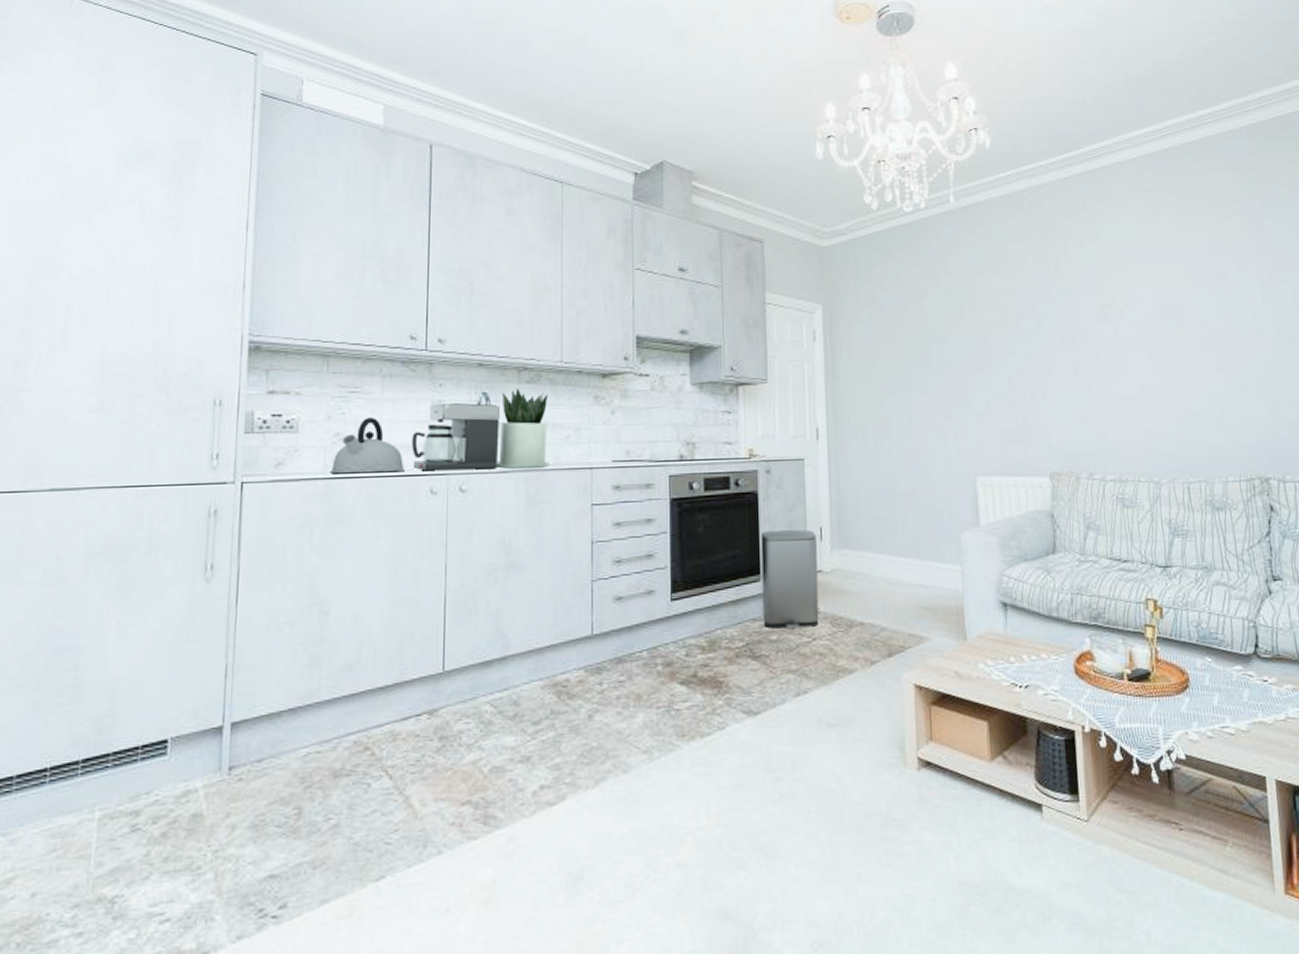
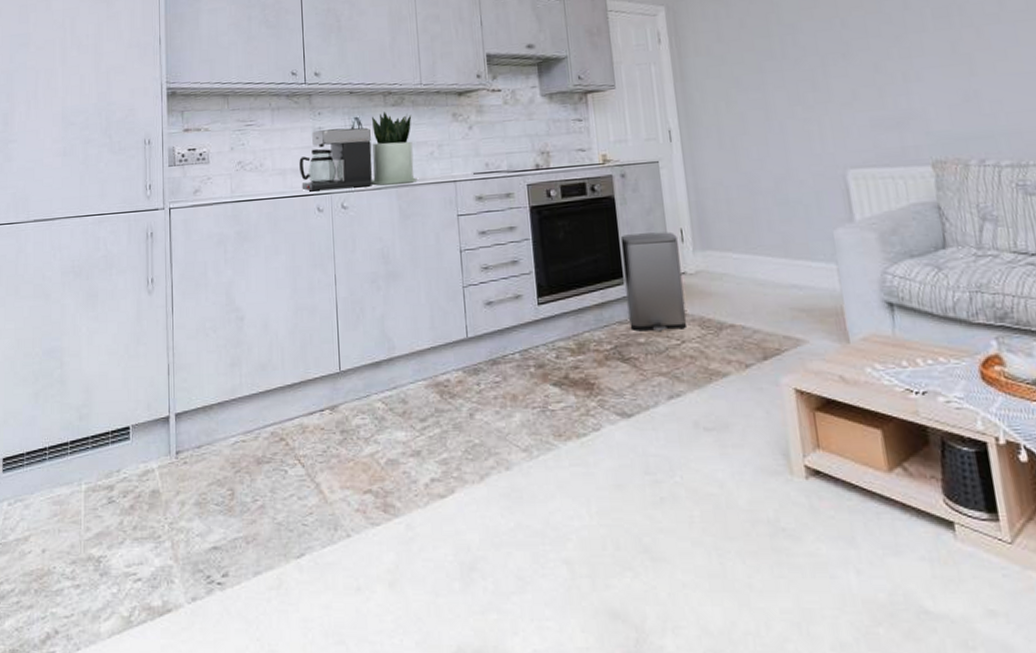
kettle: present [330,416,405,474] -> none [236,145,295,198]

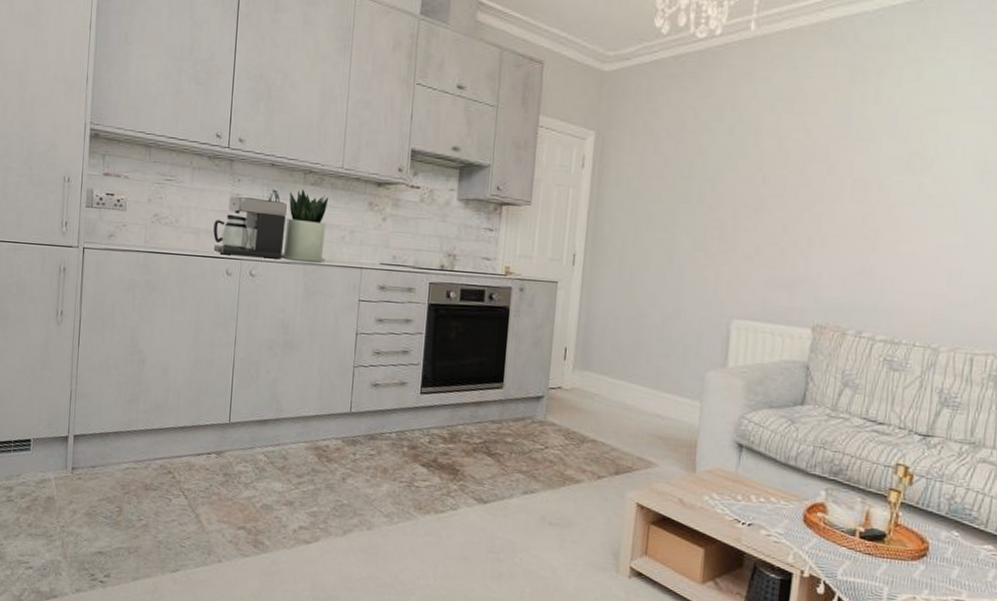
pedal bin: present [620,231,687,332] -> none [501,344,560,437]

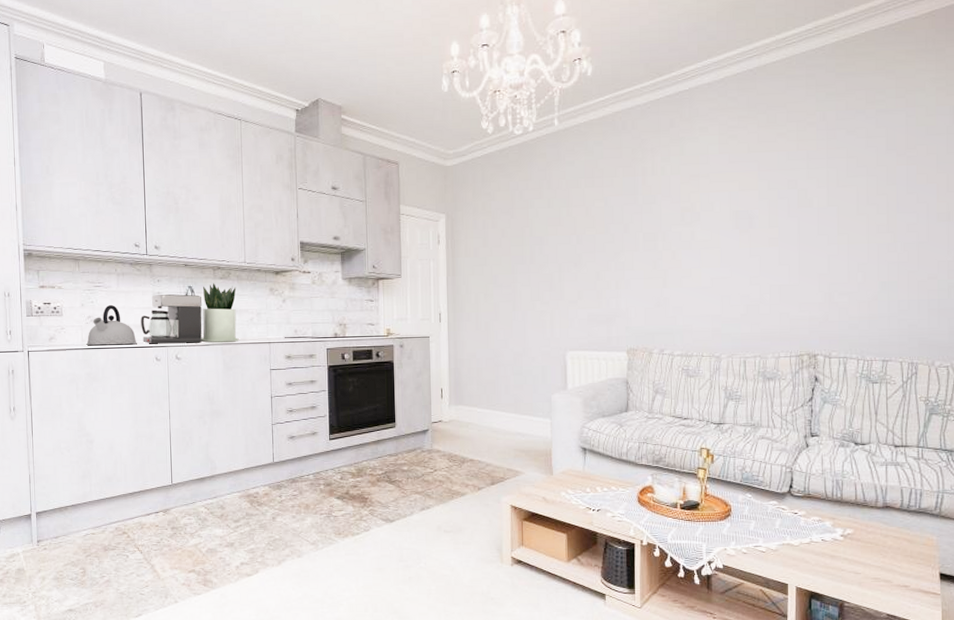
kettle: none [149,203,207,253] -> present [86,304,137,346]

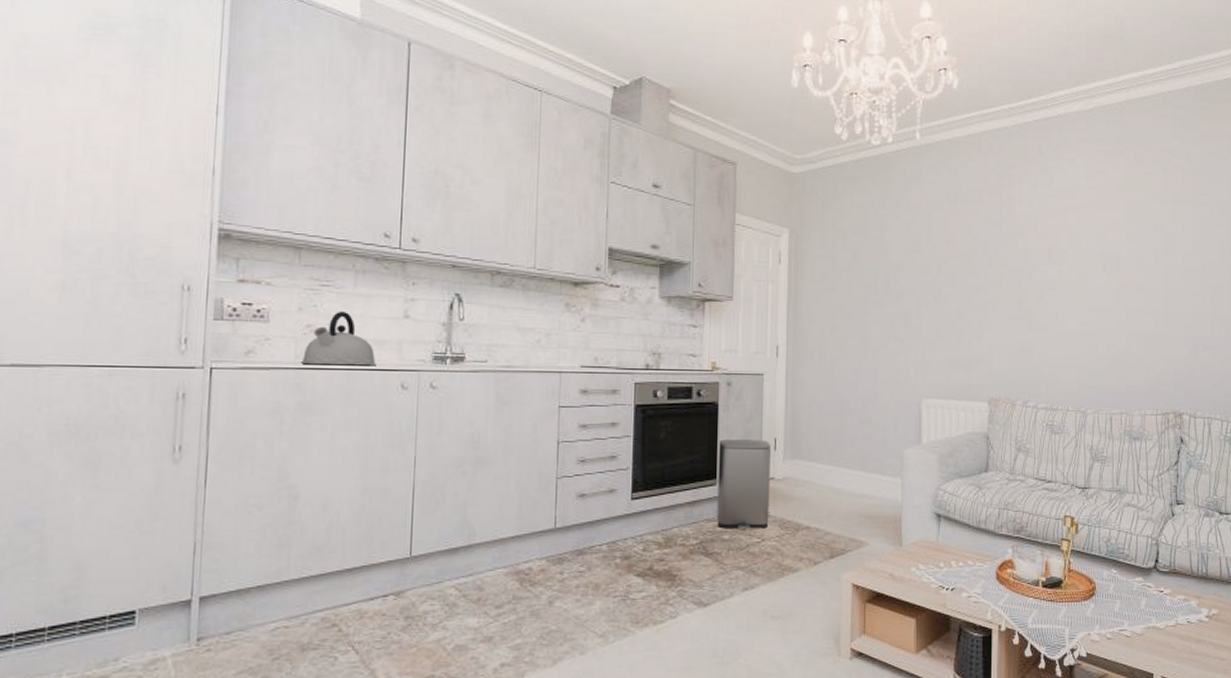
coffee maker: present [141,294,203,345] -> none [383,301,472,369]
planter: present [200,283,240,344] -> none [466,292,521,370]
pedal bin: none [396,390,439,462] -> present [717,439,771,529]

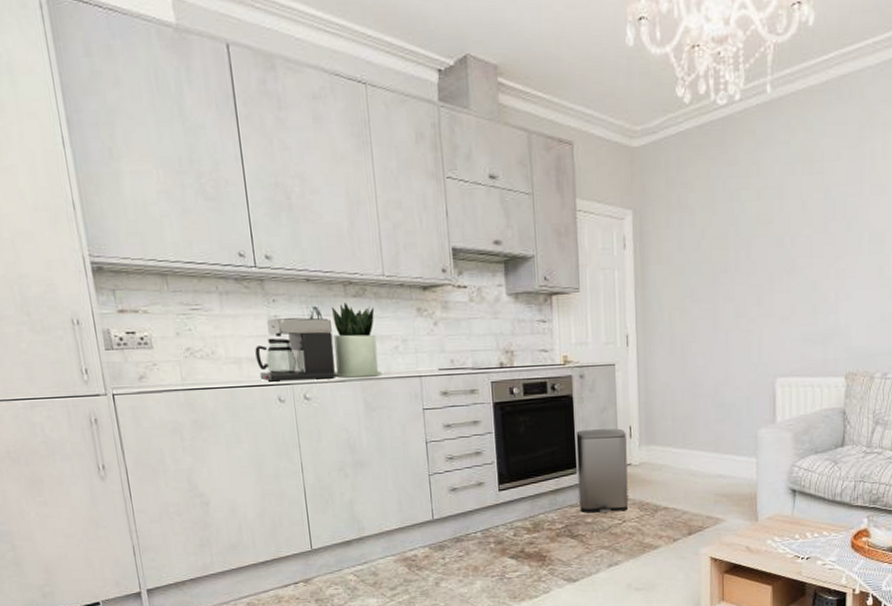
kettle: present [301,310,376,366] -> none [188,332,253,386]
coffee maker: none [383,301,472,369] -> present [255,317,336,383]
planter: none [466,292,521,370] -> present [332,302,384,379]

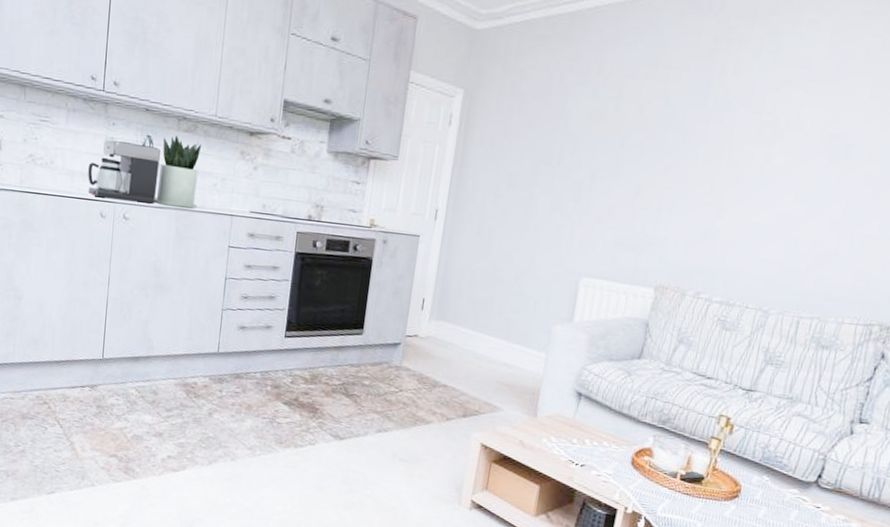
pedal bin: present [576,428,629,513] -> none [359,293,419,381]

